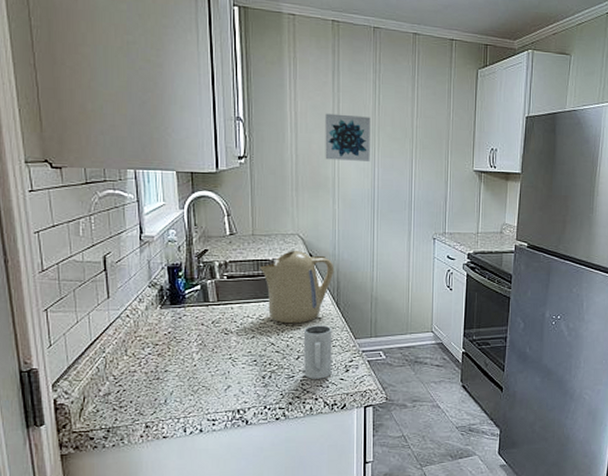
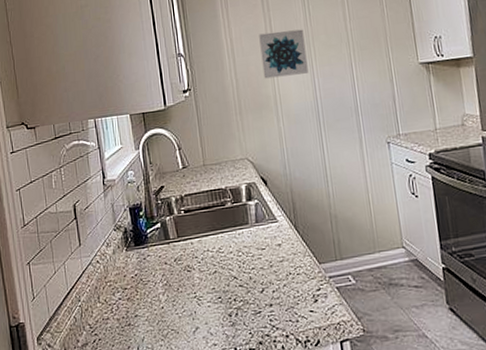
kettle: present [260,250,334,324] -> none [214,174,288,255]
mug: present [303,325,332,379] -> none [264,251,300,314]

